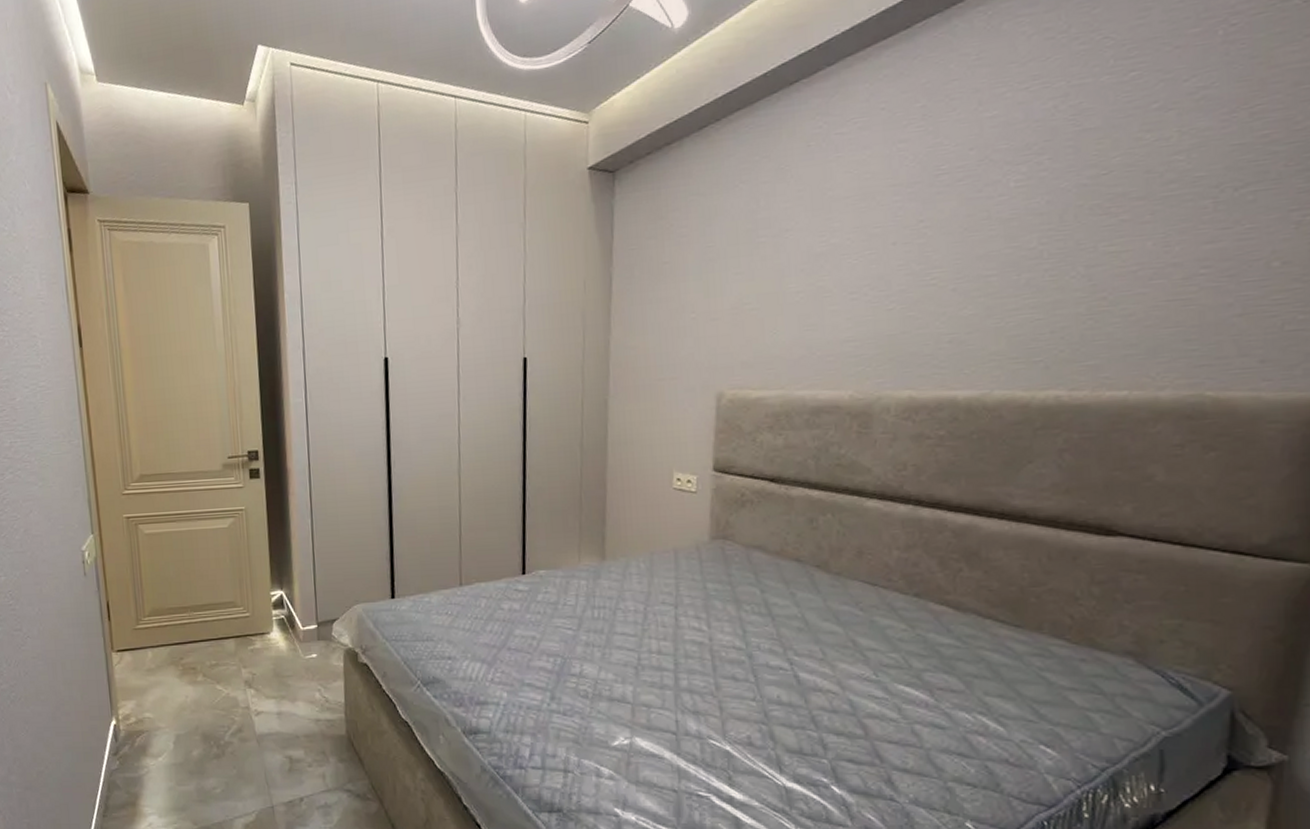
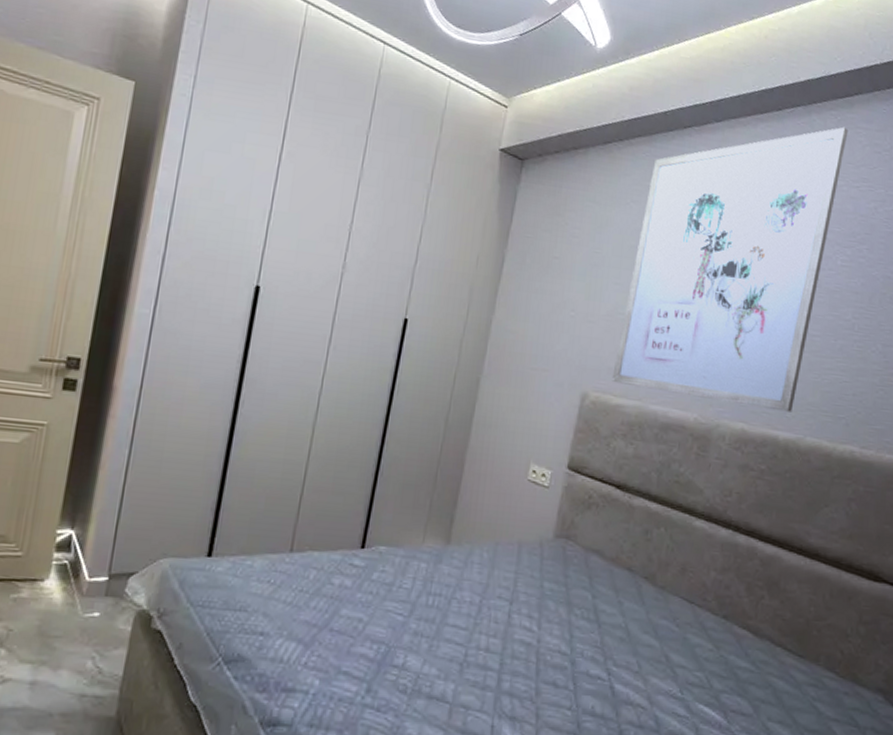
wall art: none [747,21,1005,376] -> present [612,126,849,412]

